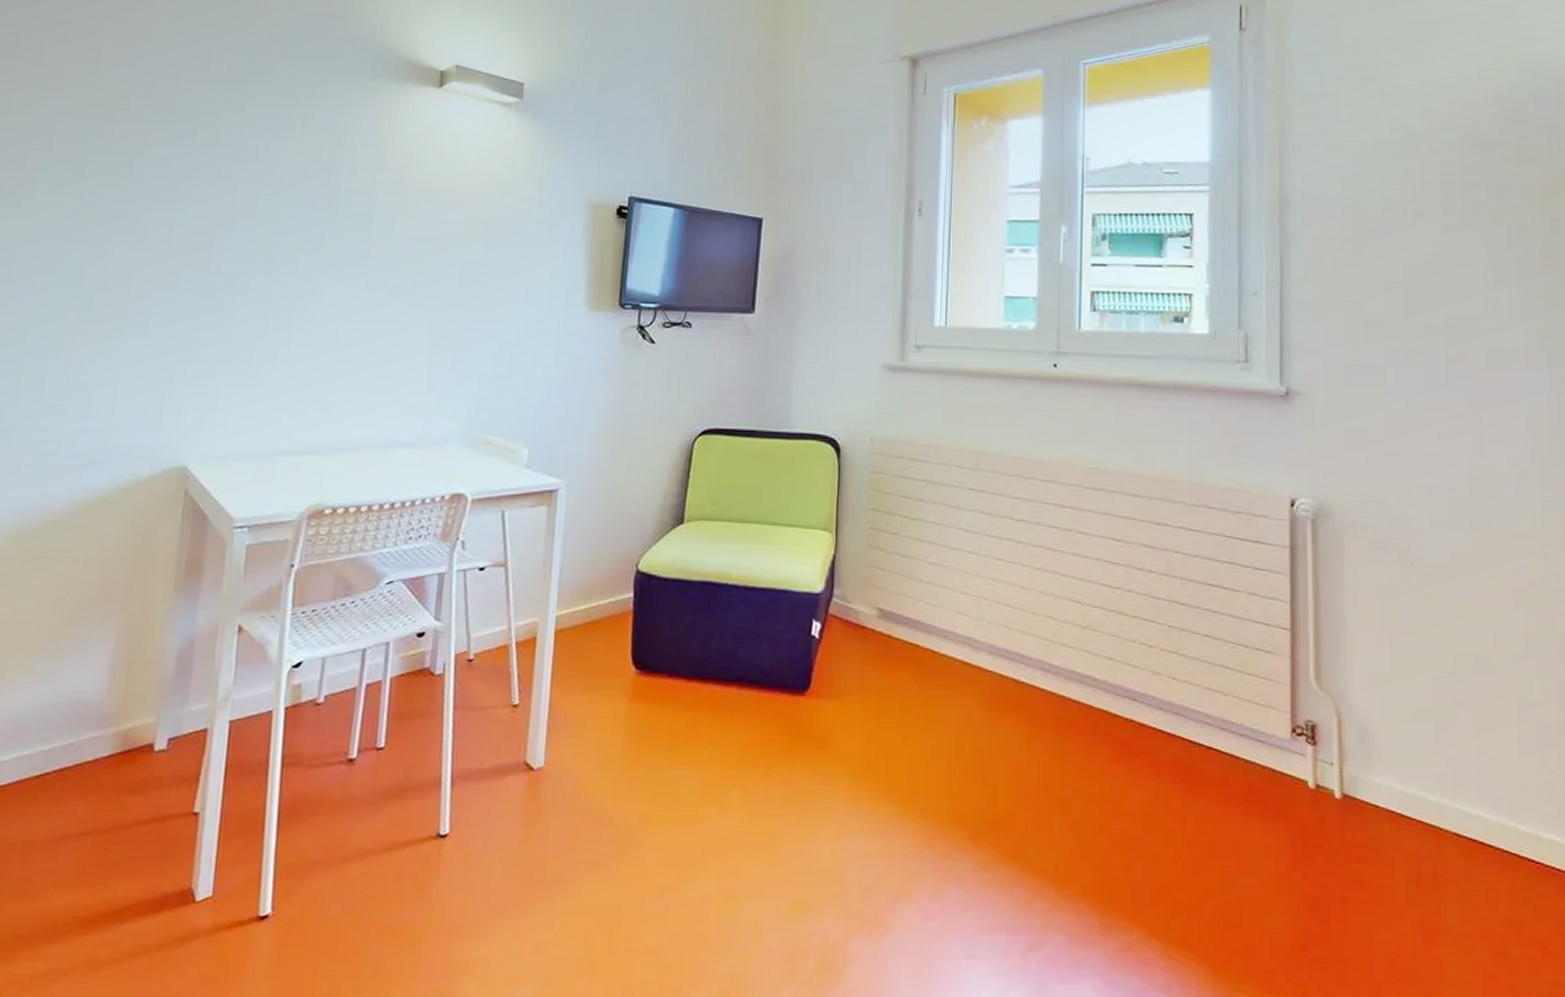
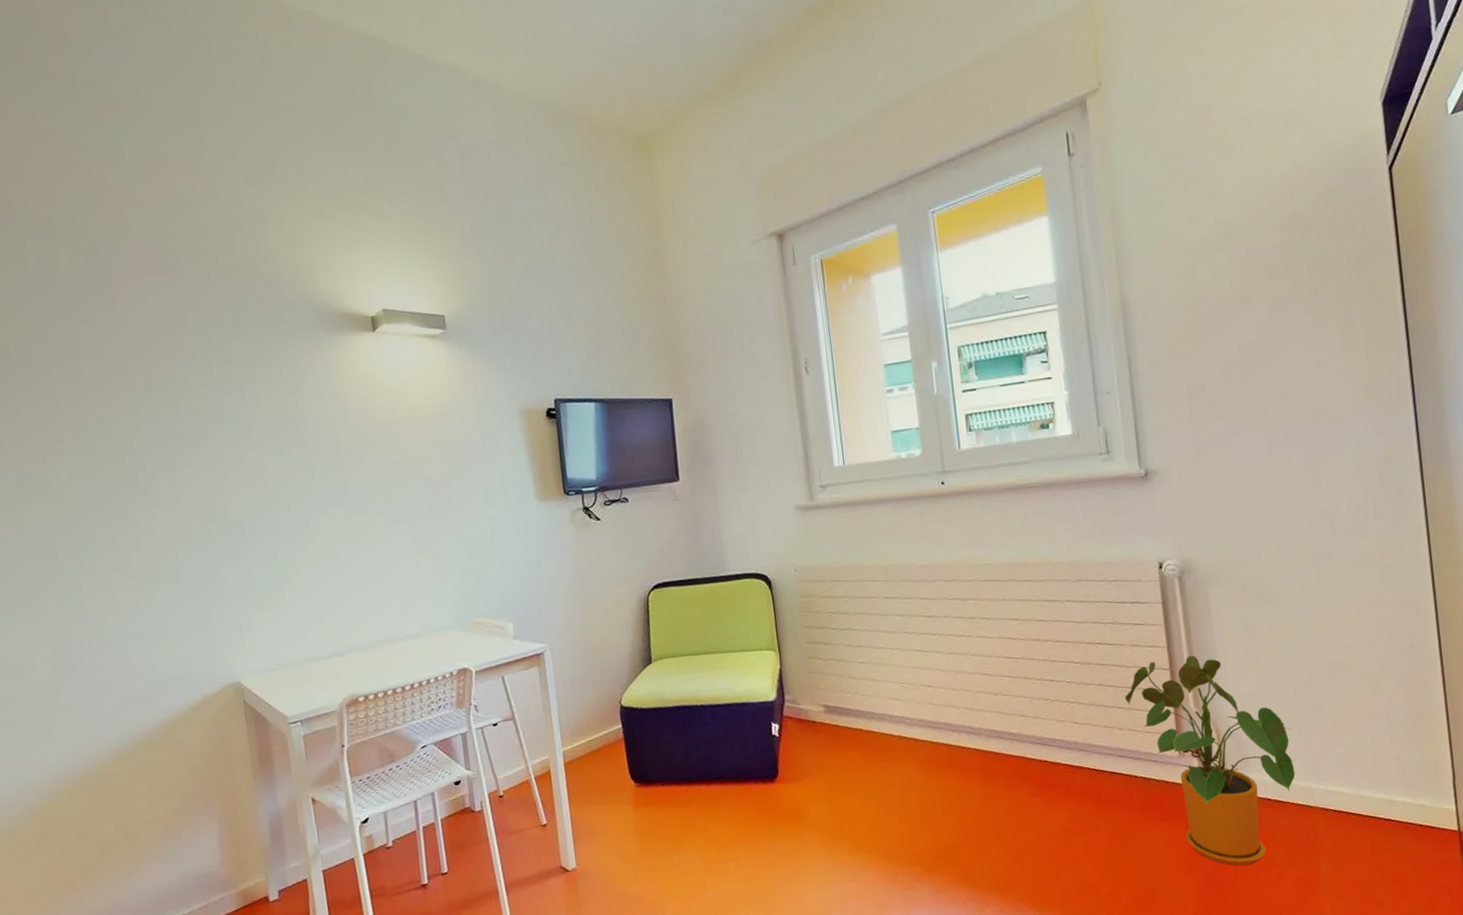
house plant: none [1235,616,1426,892] -> present [1125,655,1296,866]

